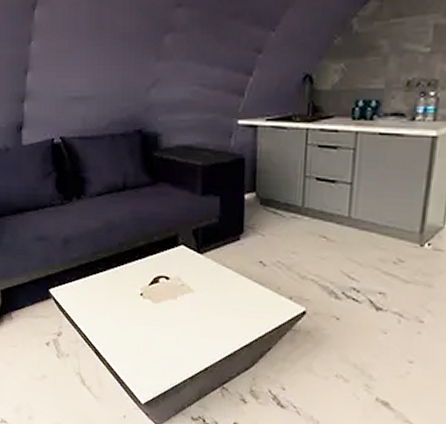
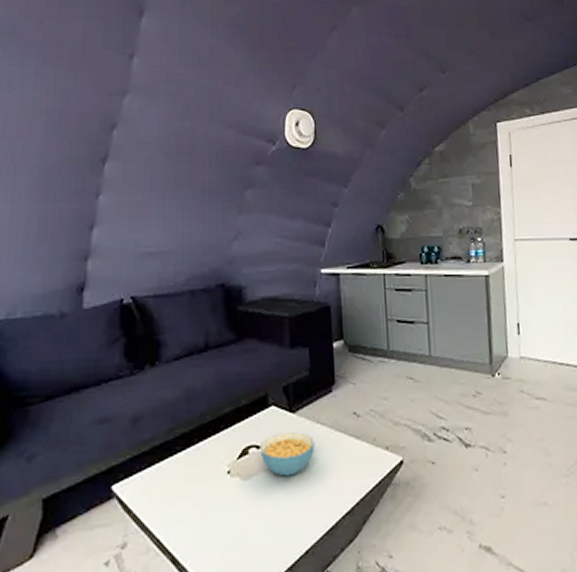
cereal bowl: none [169,269,219,307] -> present [259,432,315,477]

